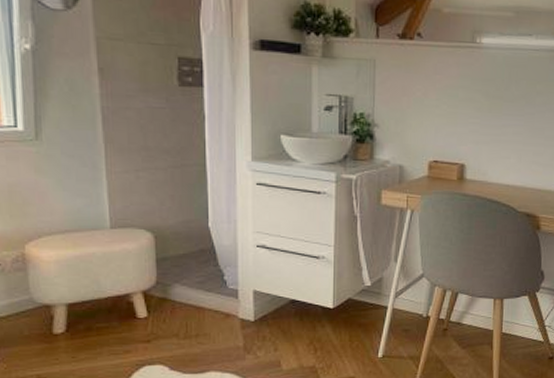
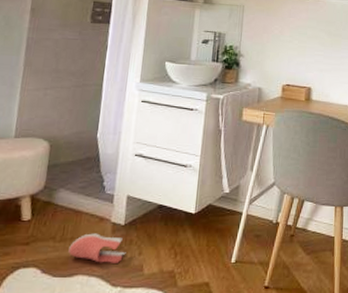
shoe: none [196,330,260,360] -> present [68,233,126,263]

